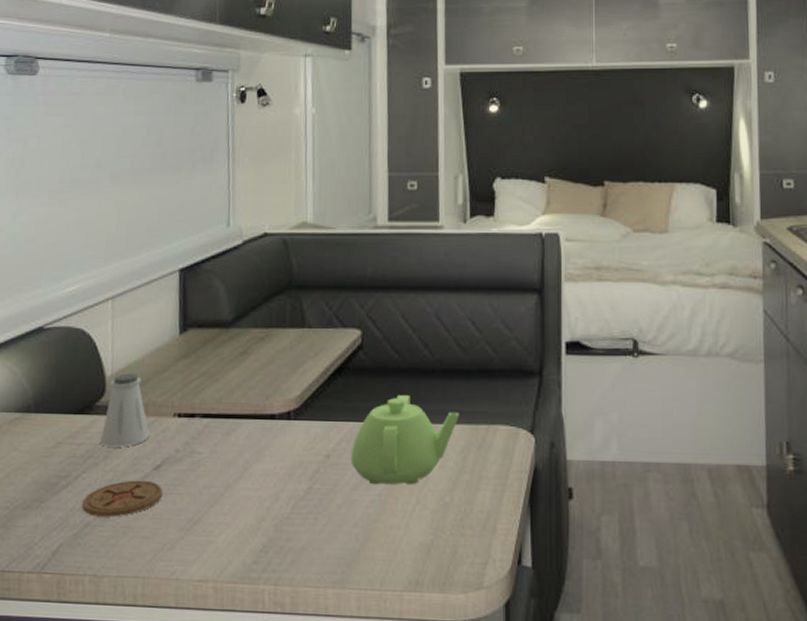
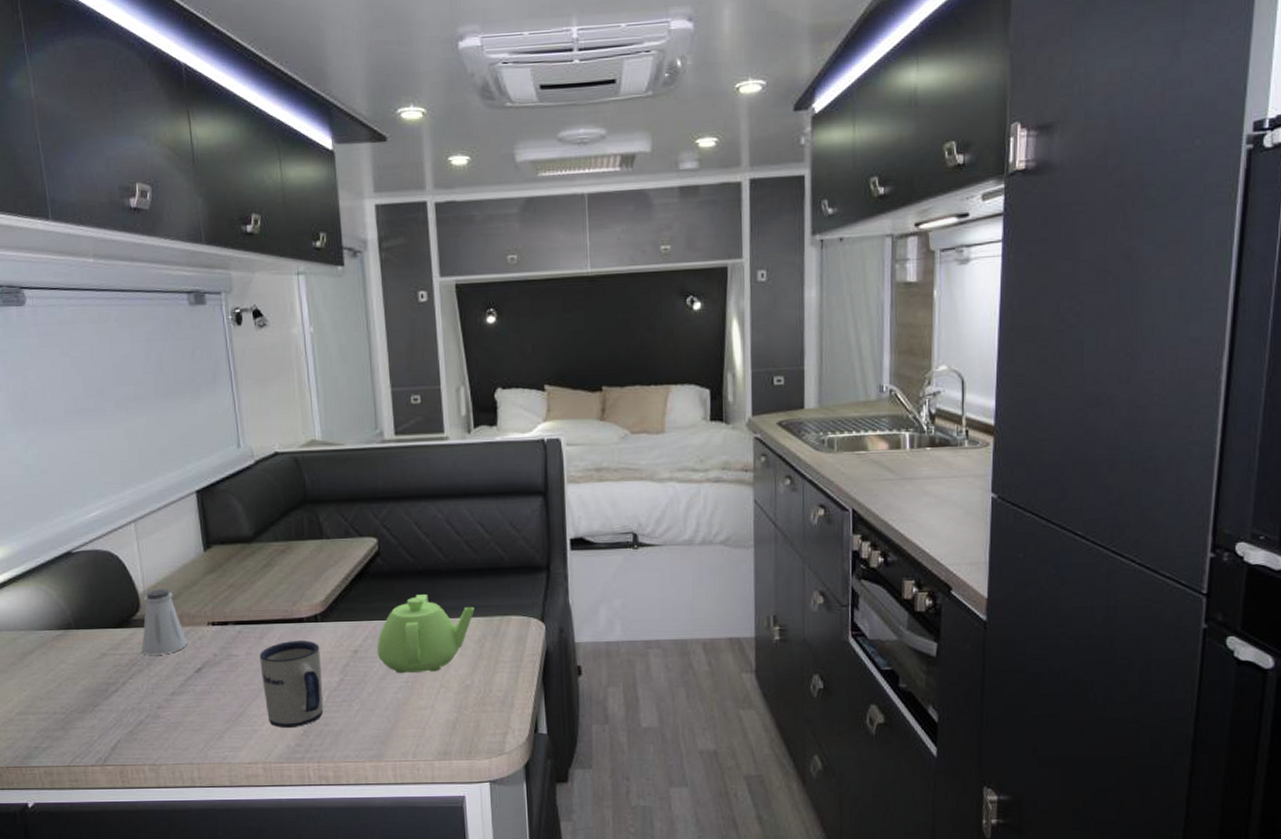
coaster: present [82,480,163,517] -> none [133,682,207,716]
mug: none [223,439,290,542] -> present [259,640,324,729]

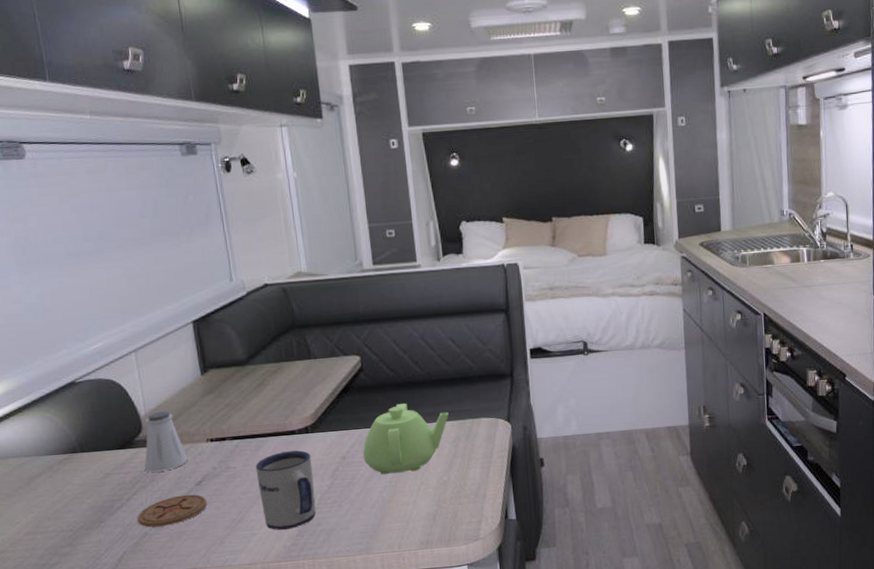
coaster: none [133,682,207,716] -> present [137,494,207,528]

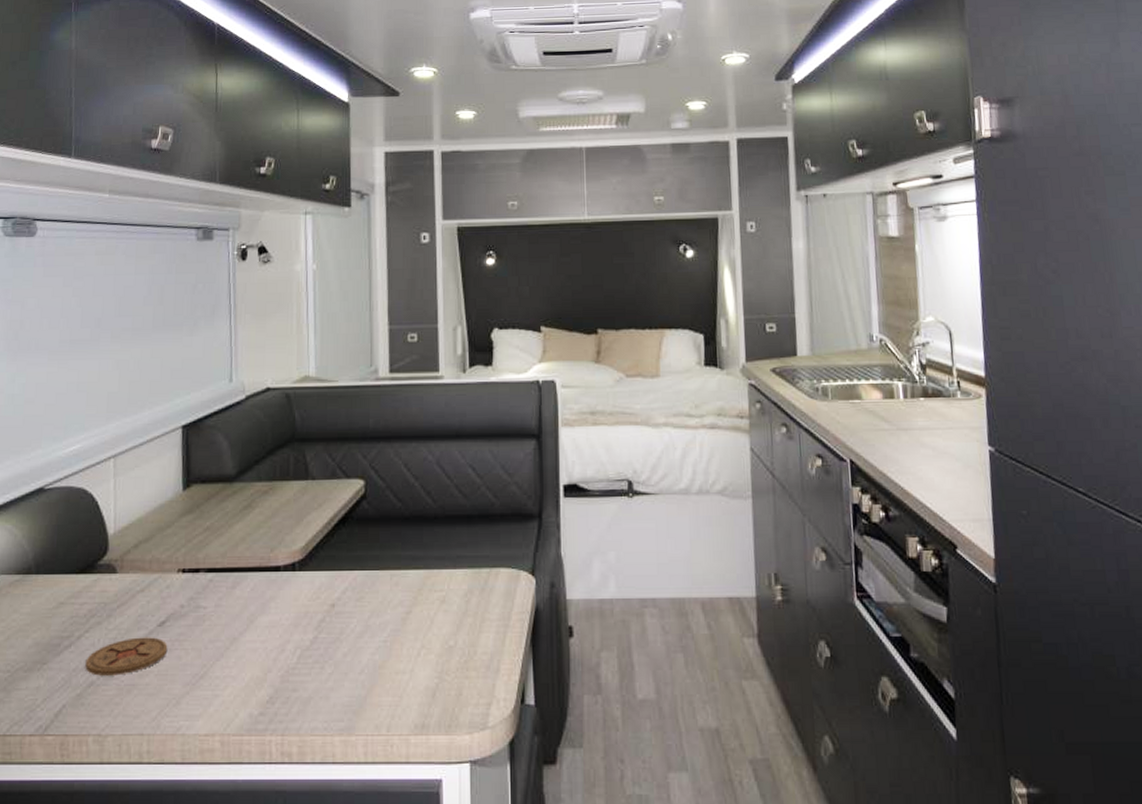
saltshaker: present [144,411,188,472] -> none [104,531,154,605]
mug: present [255,450,316,531] -> none [229,590,295,694]
teapot: present [363,403,449,475] -> none [355,543,462,632]

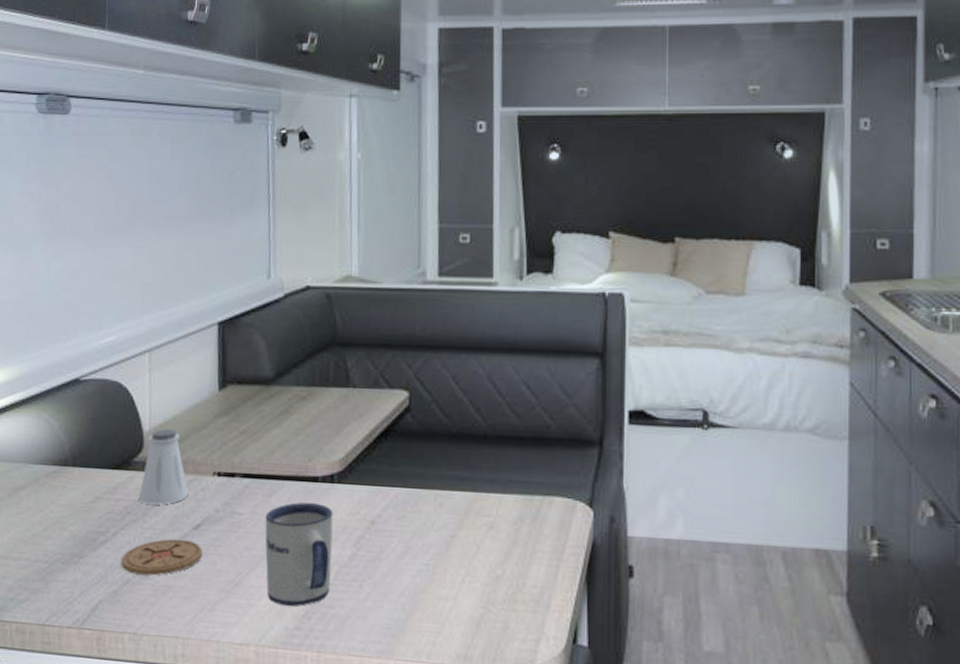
saltshaker: none [104,531,154,605] -> present [139,429,189,505]
mug: none [229,590,295,694] -> present [265,502,333,607]

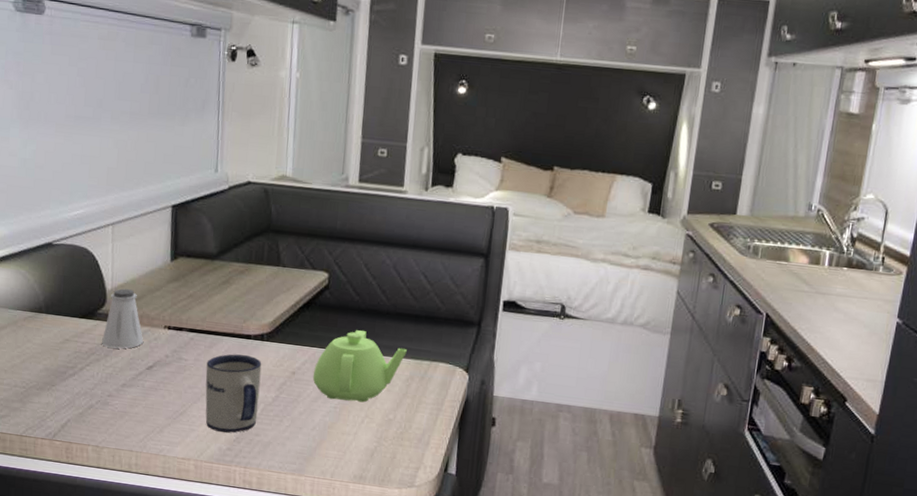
coaster: present [121,538,203,576] -> none [86,375,154,403]
teapot: none [396,461,512,556] -> present [312,330,407,403]

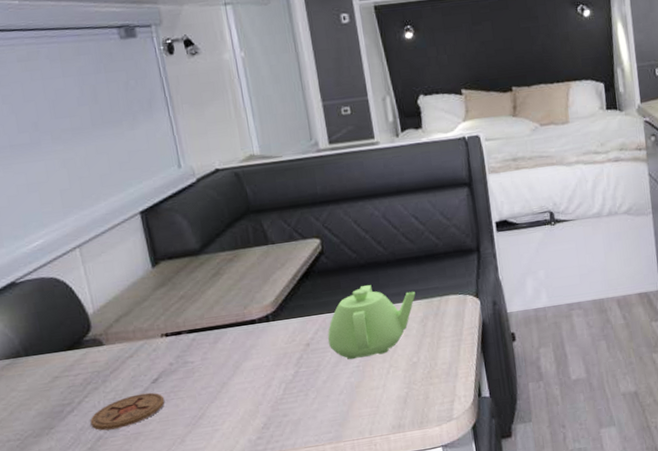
coaster: none [86,375,154,403] -> present [90,392,165,431]
saltshaker: present [102,288,144,349] -> none [95,307,143,373]
mug: present [205,354,262,433] -> none [215,340,281,425]

